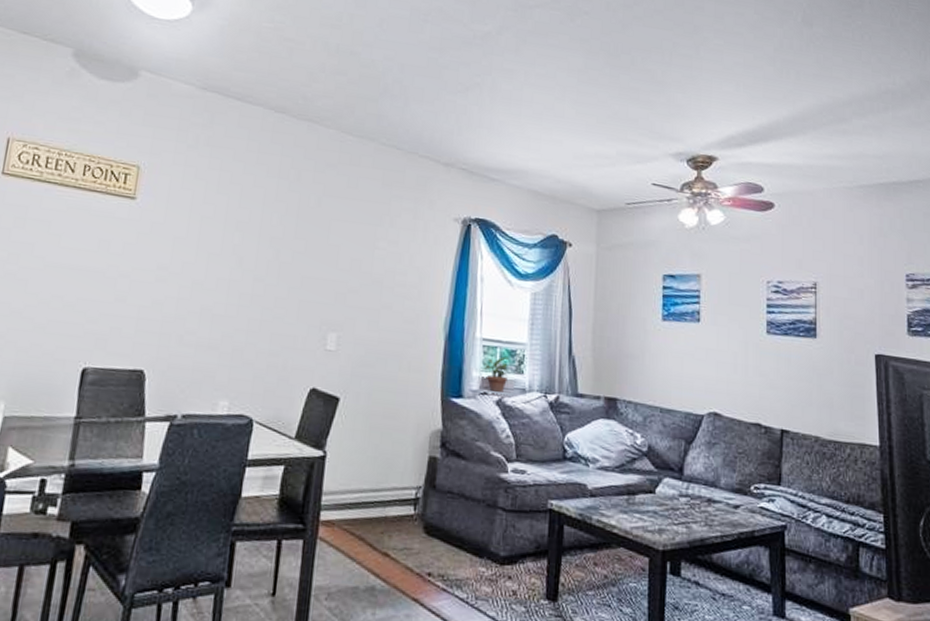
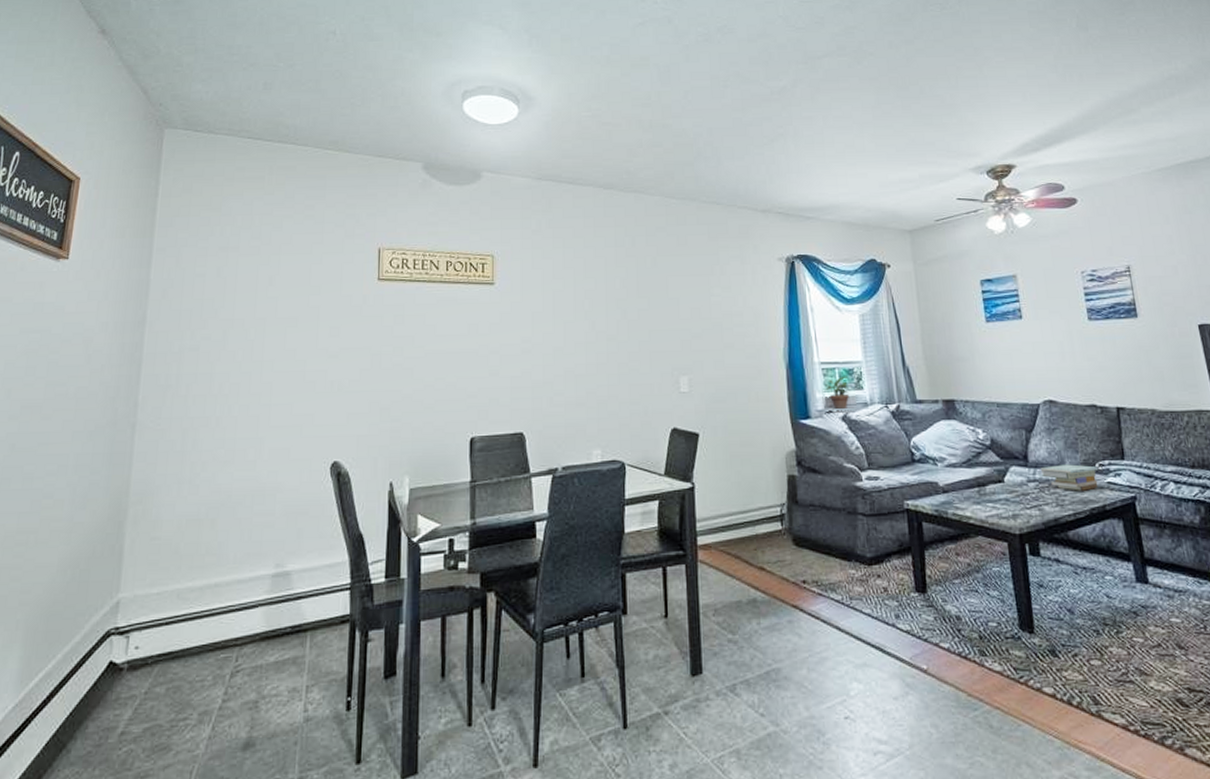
books: none [694,482,753,514] -> present [1040,464,1099,491]

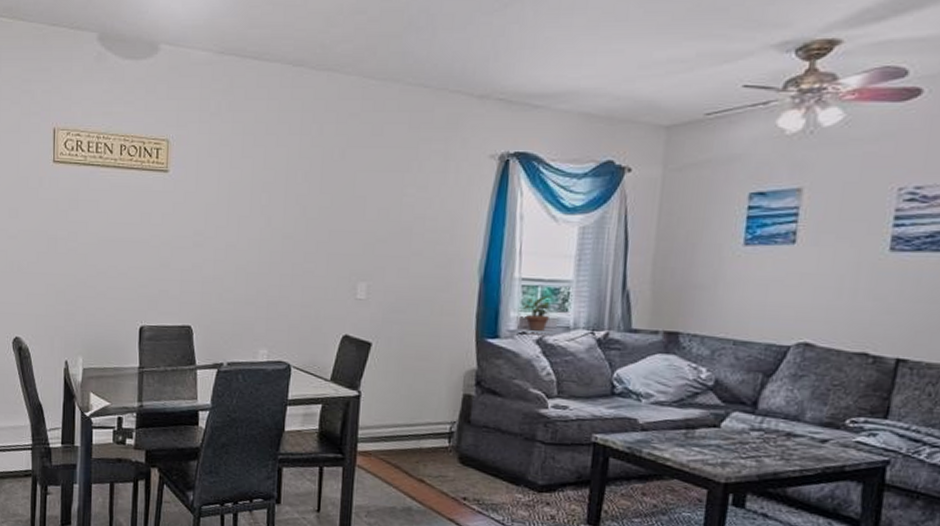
books: present [1040,464,1099,491] -> none [770,416,849,448]

